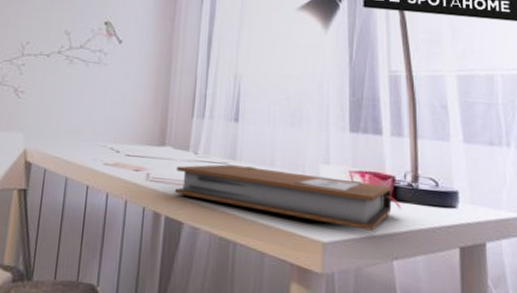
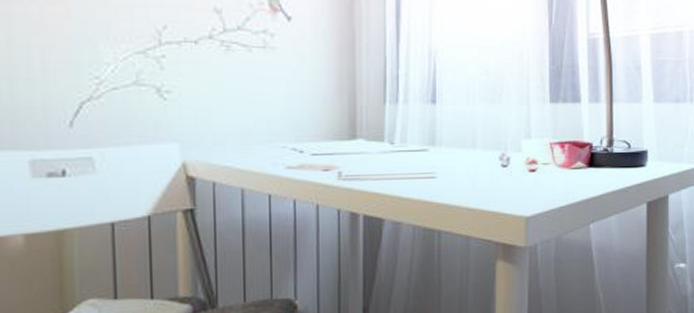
notebook: present [175,164,402,231] -> none [372,150,598,199]

